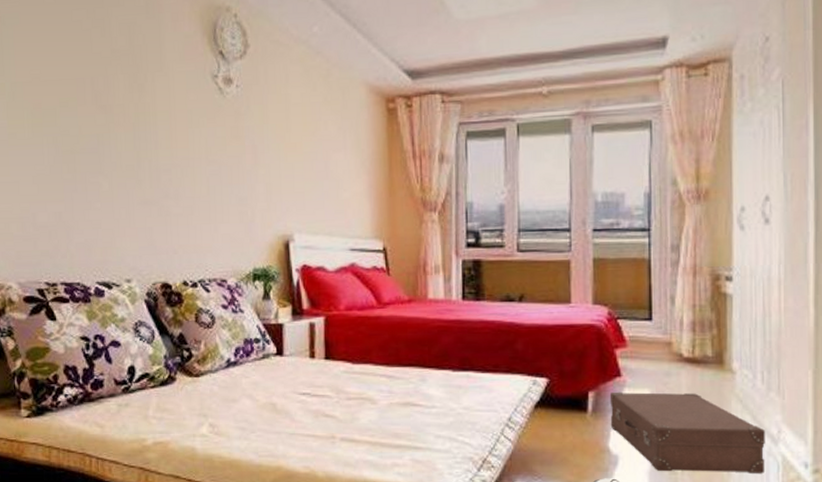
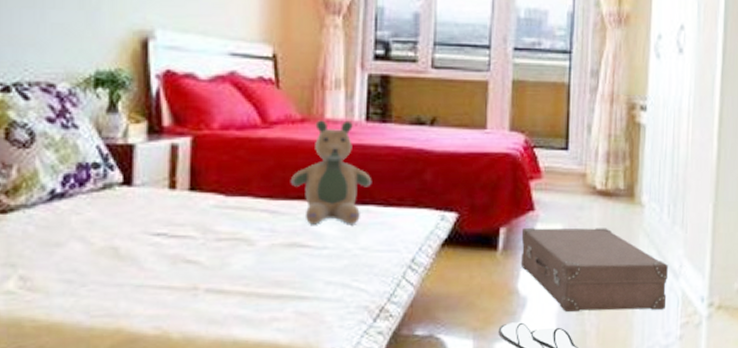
teddy bear: none [402,300,471,388] -> present [290,120,372,225]

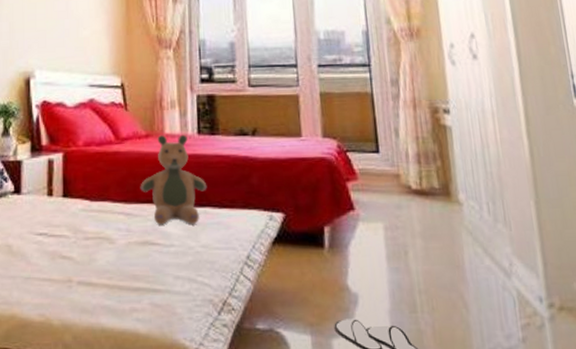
suitcase: present [520,227,668,312] -> none [344,226,502,310]

